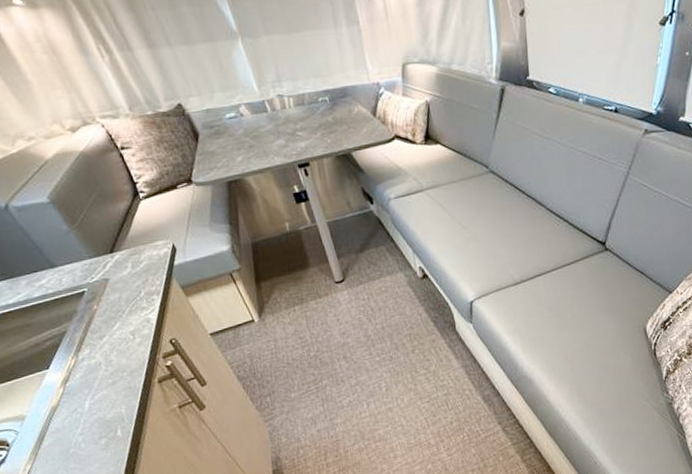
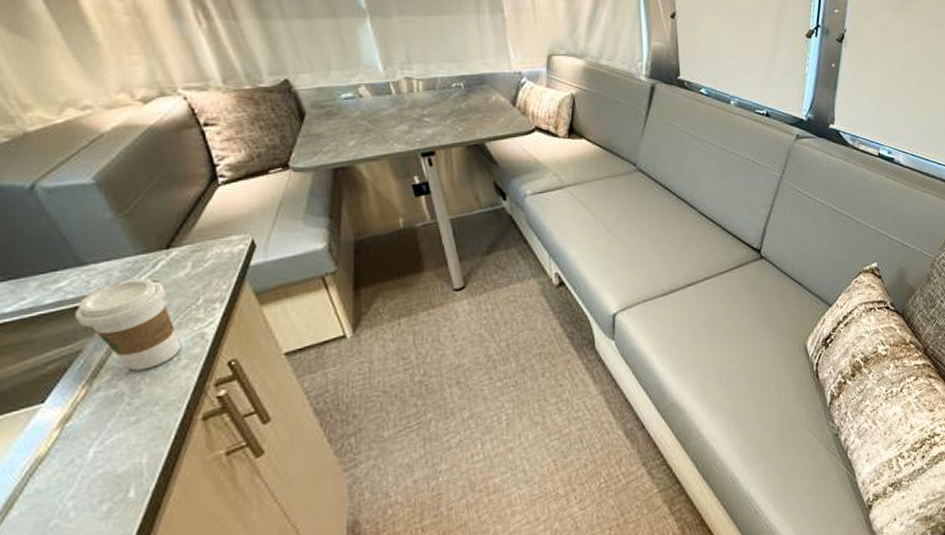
coffee cup: none [55,276,135,347] -> present [74,278,182,371]

